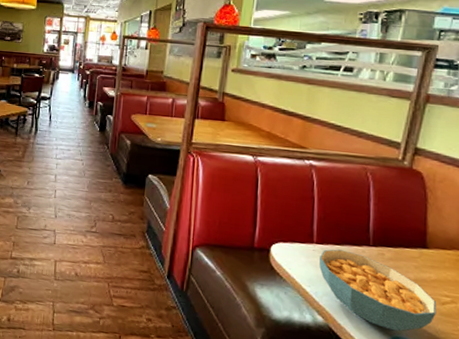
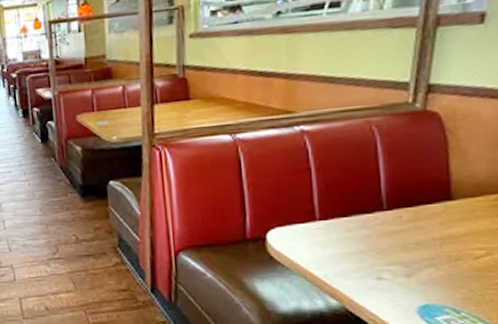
cereal bowl: present [319,249,437,332] -> none [326,221,470,299]

